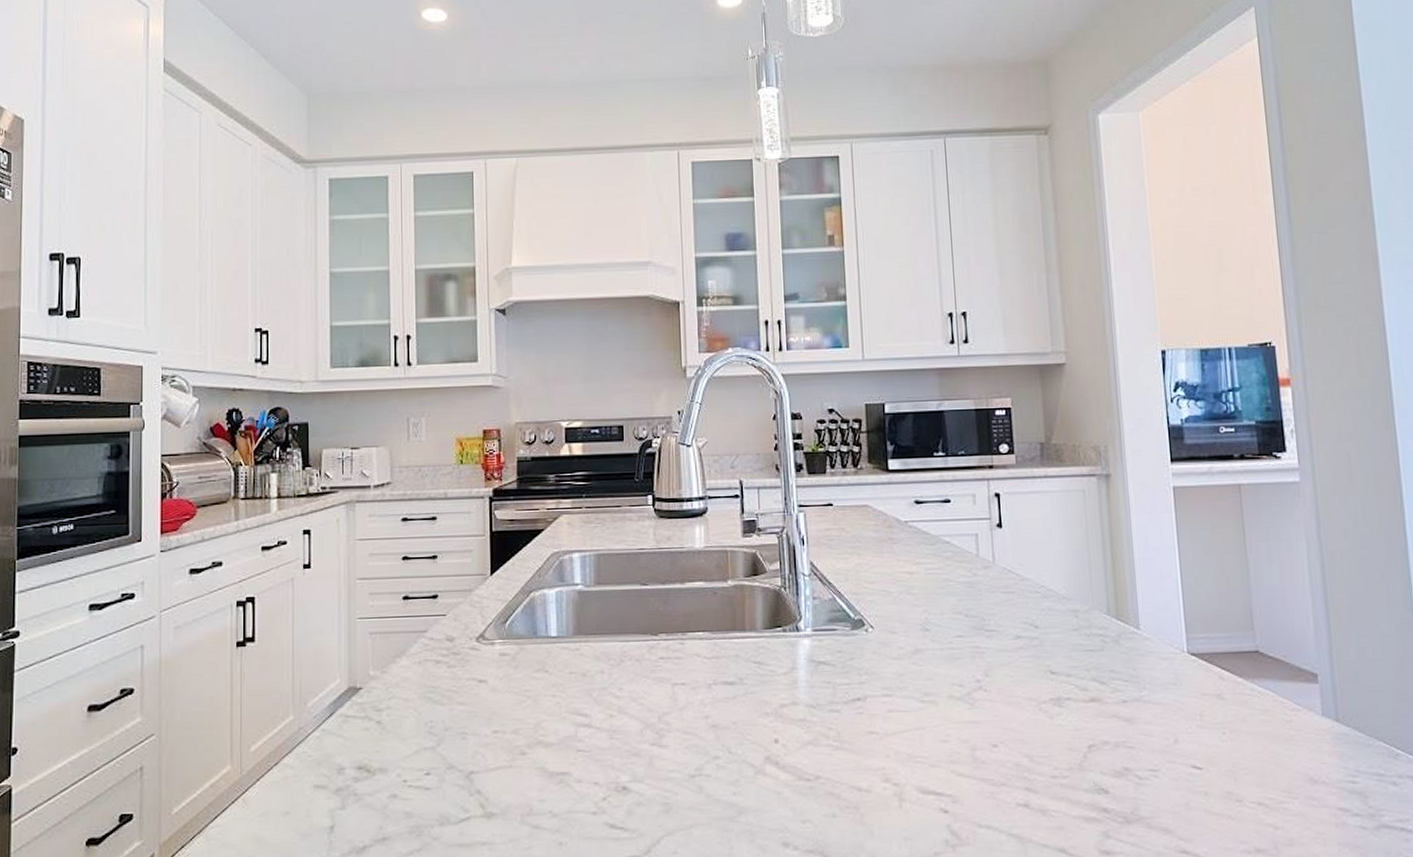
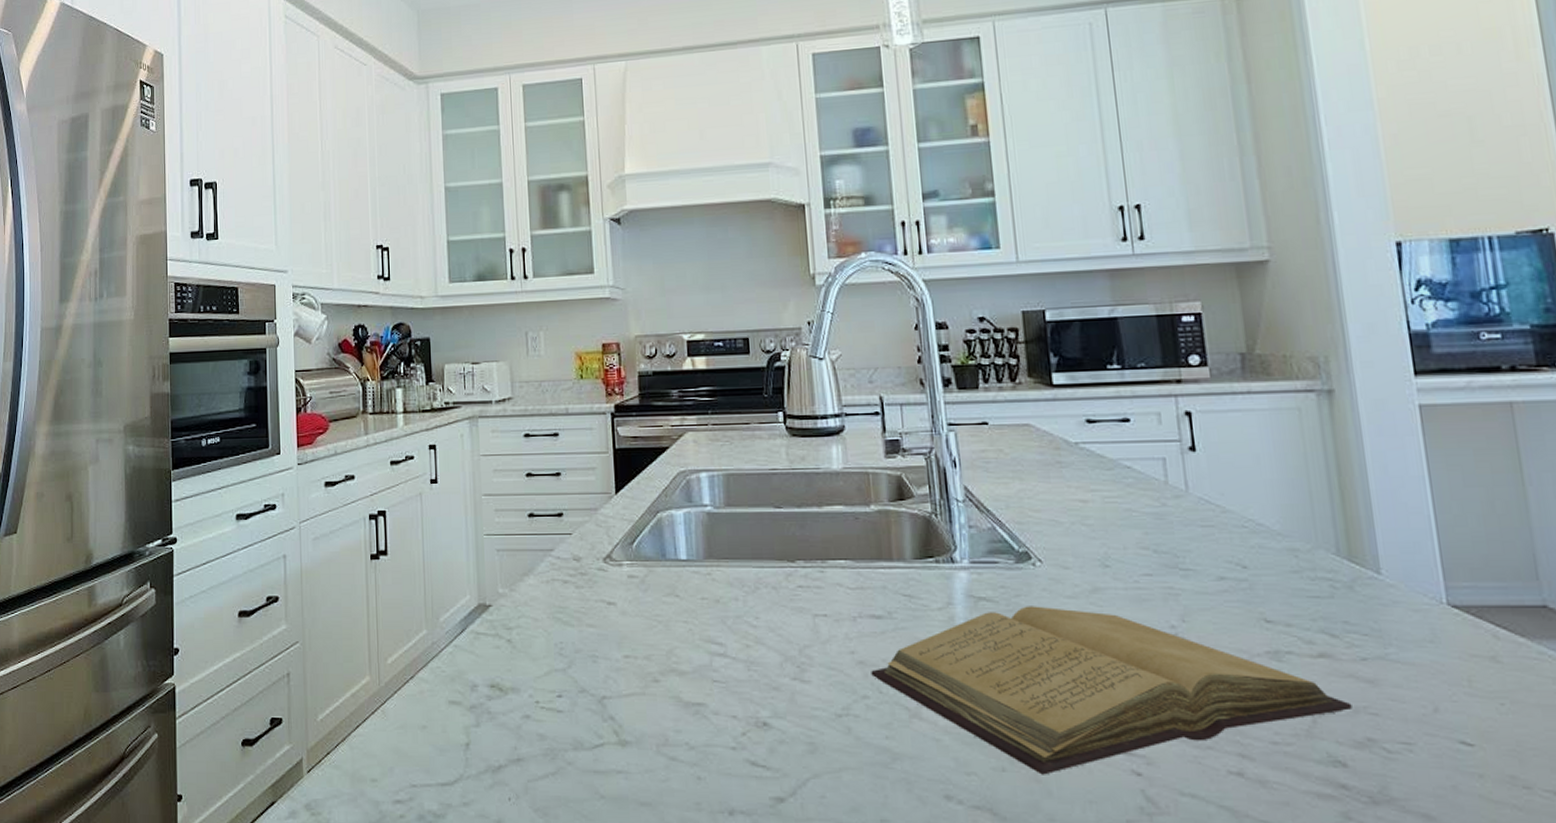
book: none [722,667,1114,818] -> present [871,606,1353,775]

